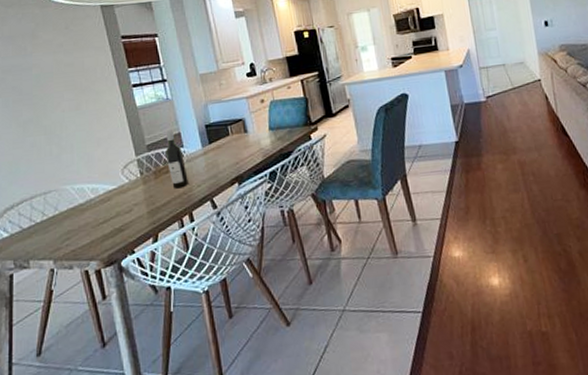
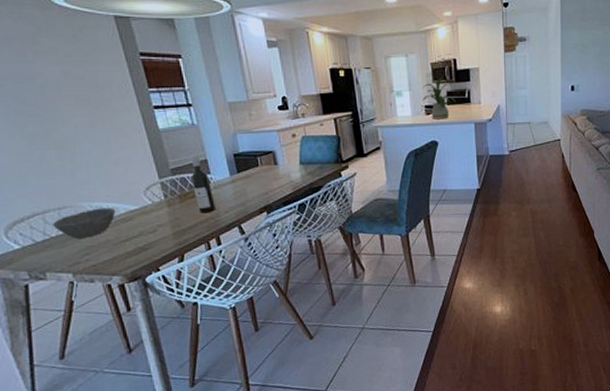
bowl: none [38,189,96,223] -> present [53,207,116,238]
house plant: none [386,28,423,71] -> present [422,78,456,119]

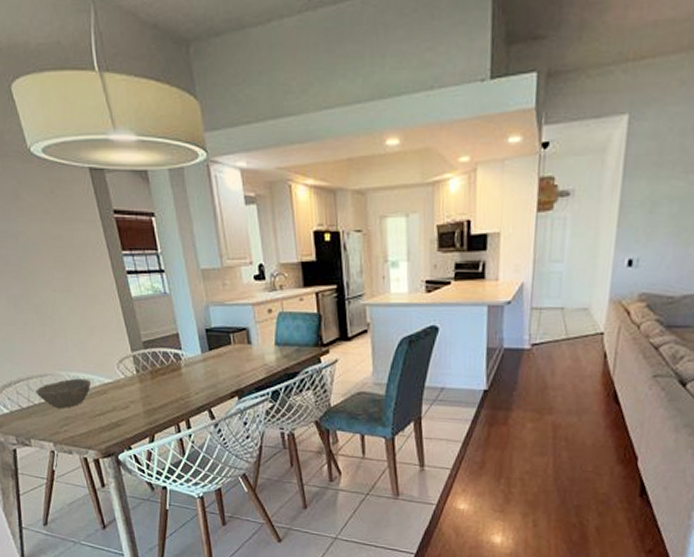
bottle: present [190,154,215,213] -> none [161,327,186,393]
house plant: present [422,78,456,119] -> none [423,245,466,299]

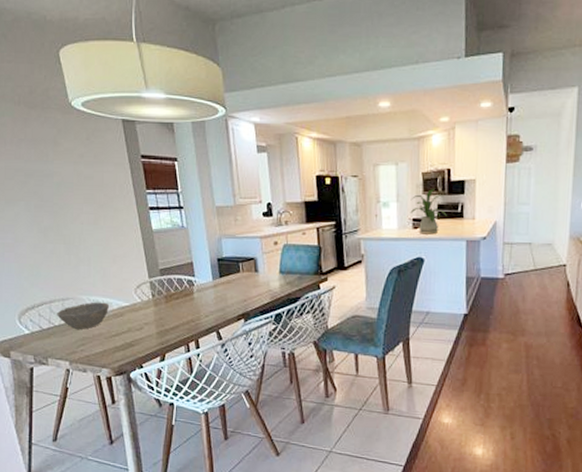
house plant: none [423,245,466,299] -> present [410,189,447,235]

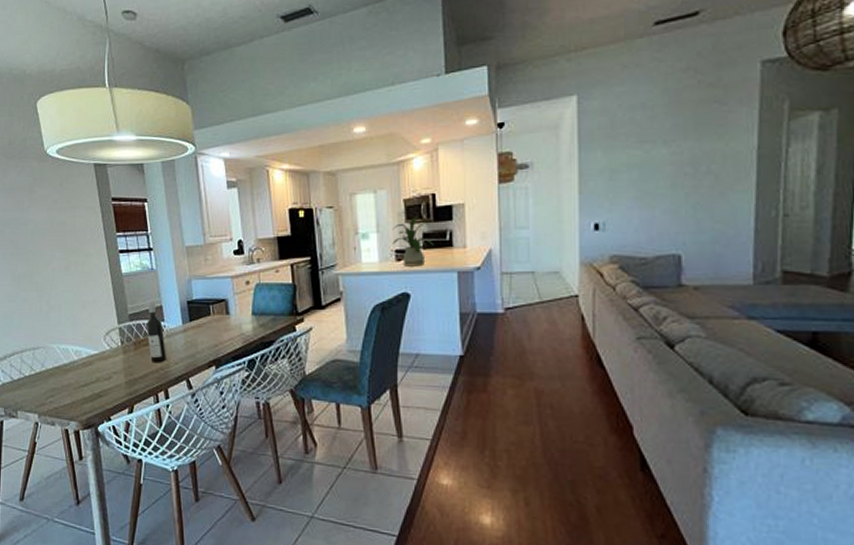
bowl: present [57,302,110,329] -> none [27,350,79,380]
bottle: none [177,256,197,316] -> present [146,300,166,363]

